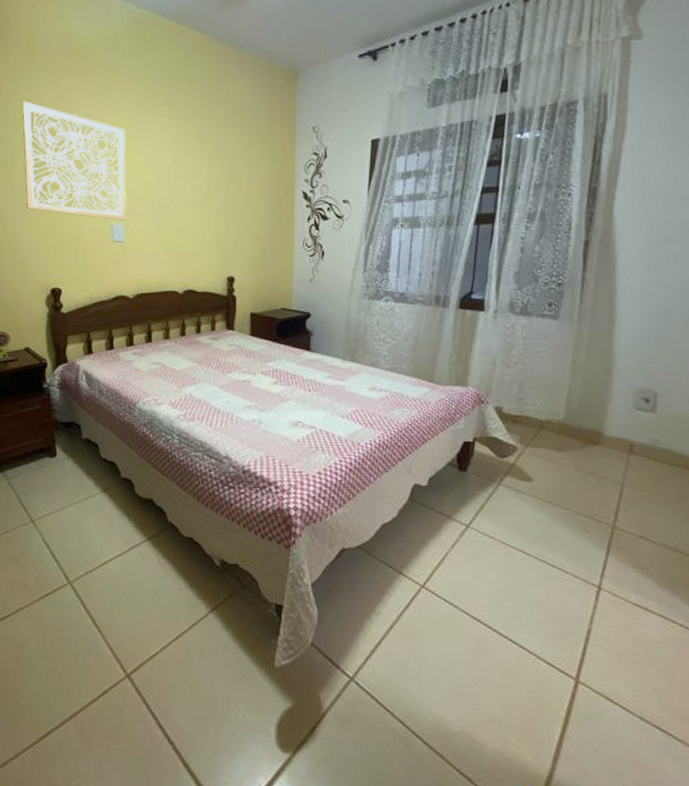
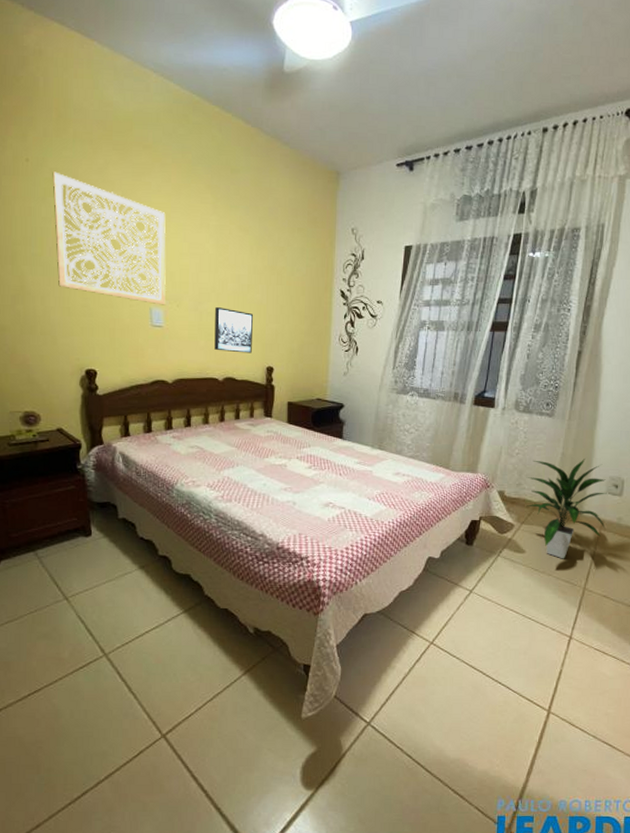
wall art: none [174,218,213,264] -> present [214,307,254,353]
indoor plant: none [530,366,636,490] -> present [526,458,607,559]

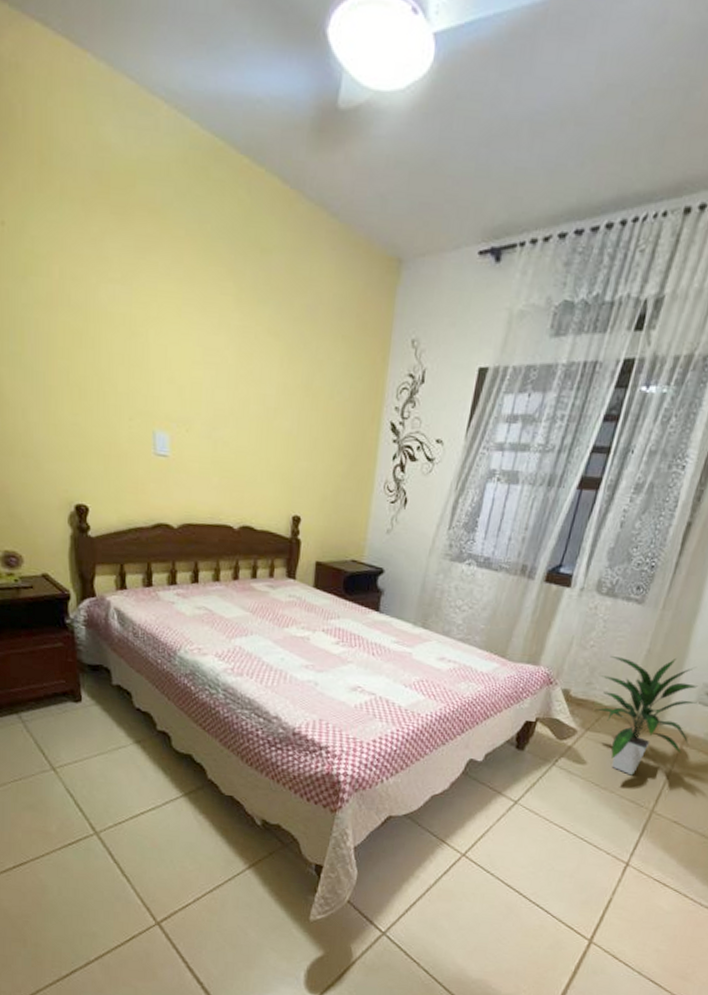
wall art: present [52,171,167,305] -> none [34,241,176,429]
wall art: present [214,307,254,353] -> none [230,435,280,498]

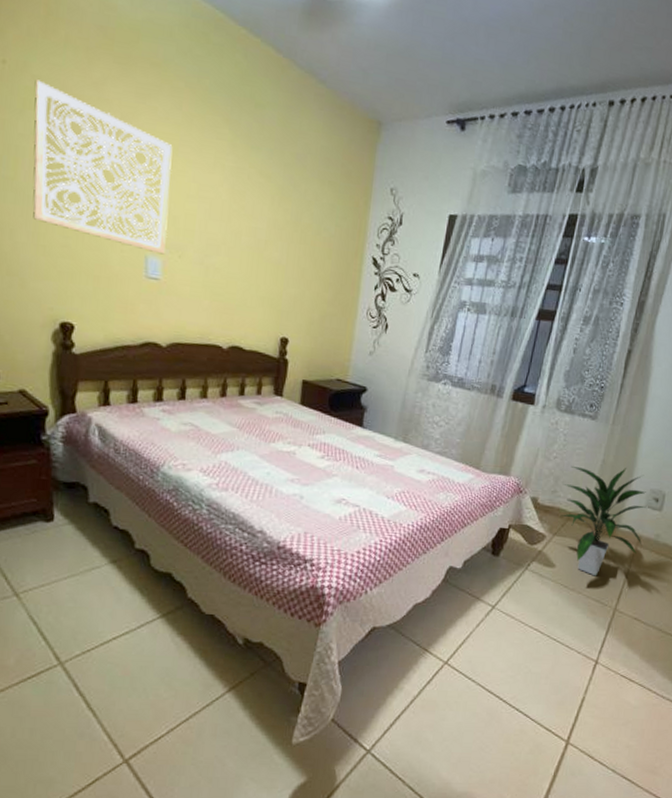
wall art: none [34,241,176,429] -> present [32,79,173,255]

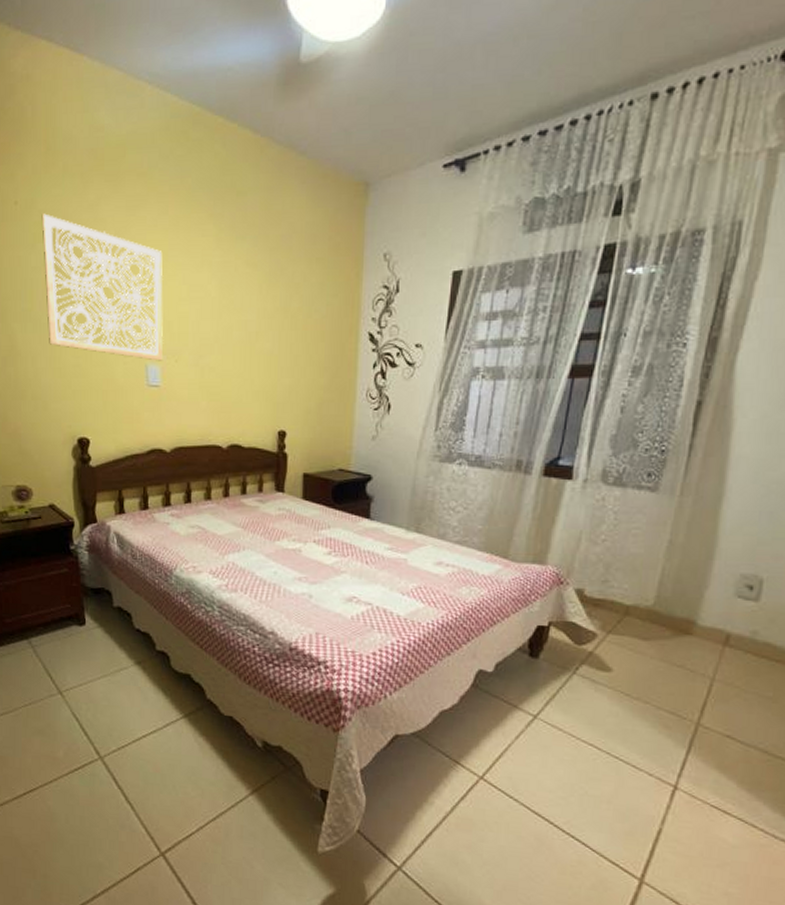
indoor plant: present [560,466,647,576] -> none [614,547,736,683]

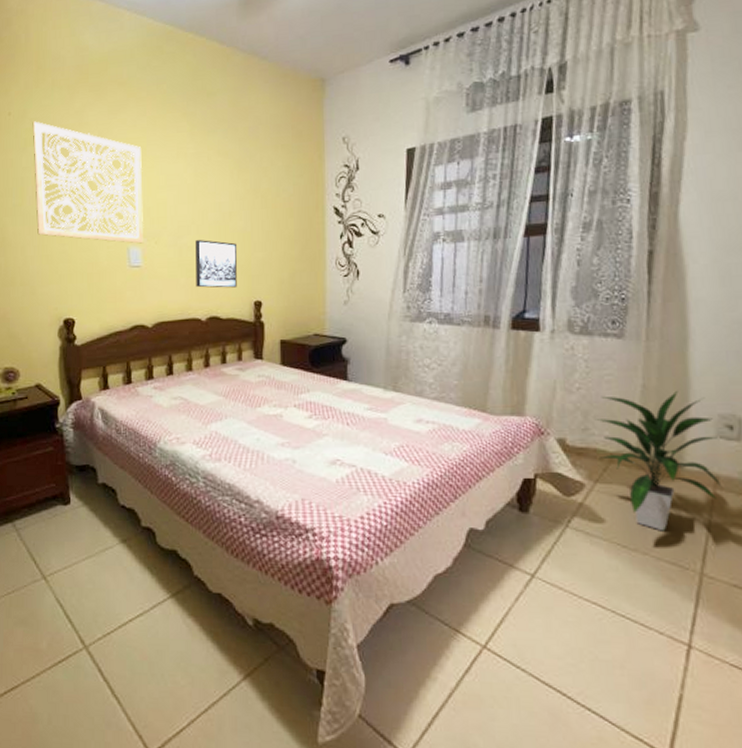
wall art: none [217,361,263,415] -> present [195,240,238,288]
indoor plant: none [614,547,736,683] -> present [596,390,723,532]

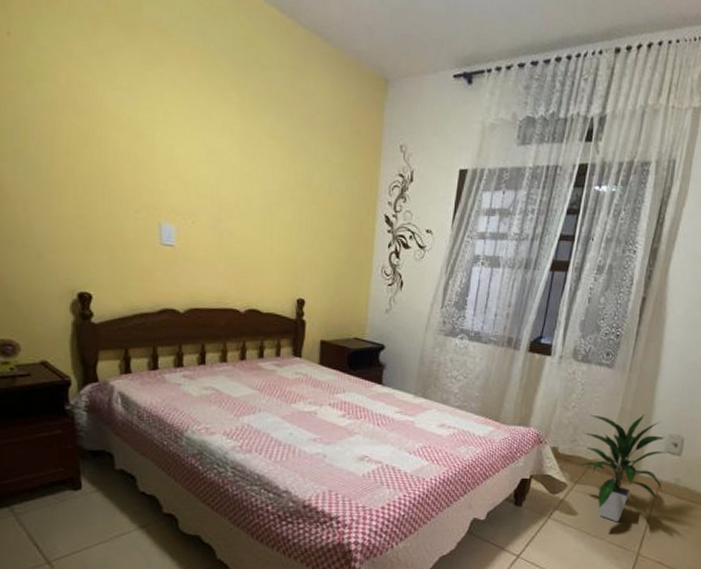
wall art: present [32,121,144,244] -> none [40,50,181,221]
wall art: present [195,240,238,288] -> none [236,227,284,283]

